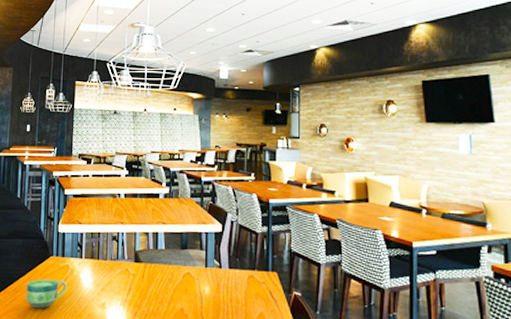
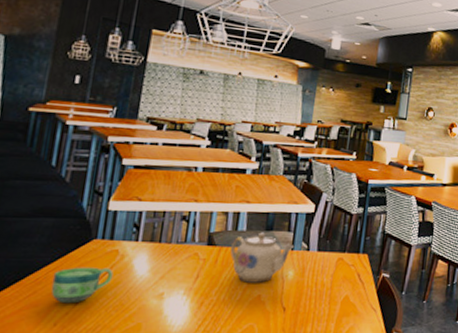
teapot: none [153,250,208,297] -> present [230,232,295,283]

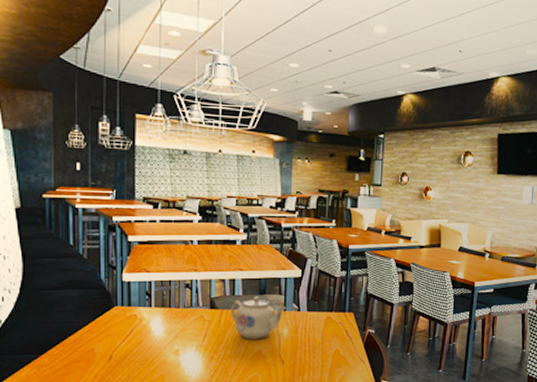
cup: present [51,267,114,304] -> none [87,329,135,359]

